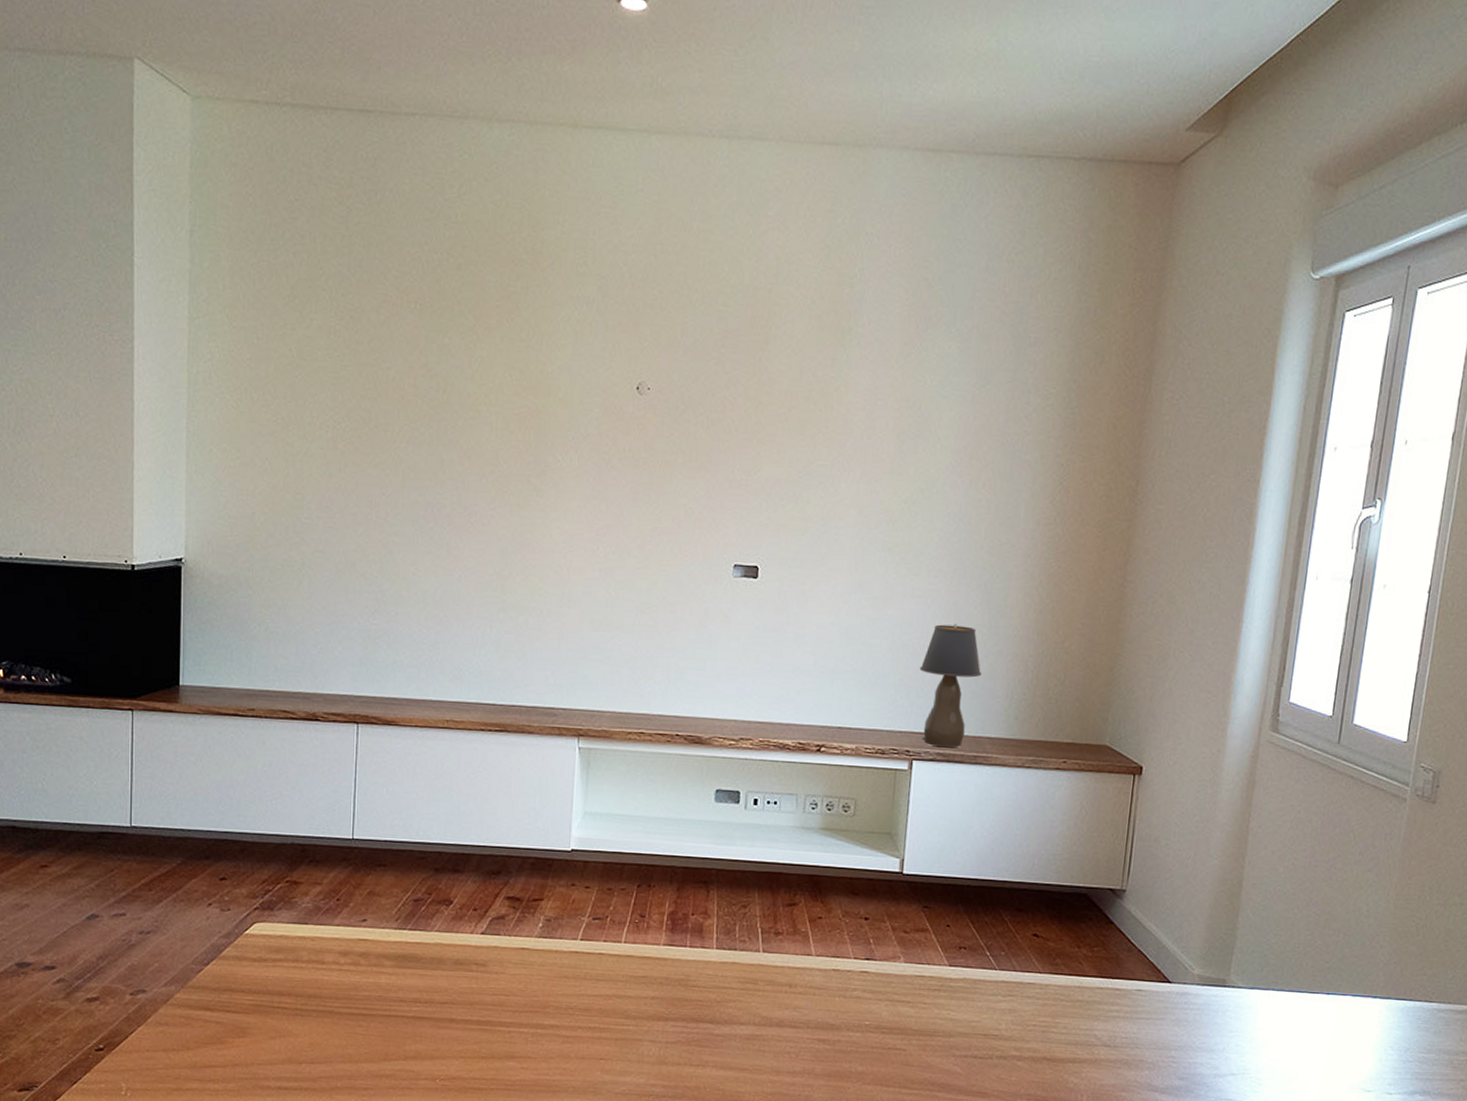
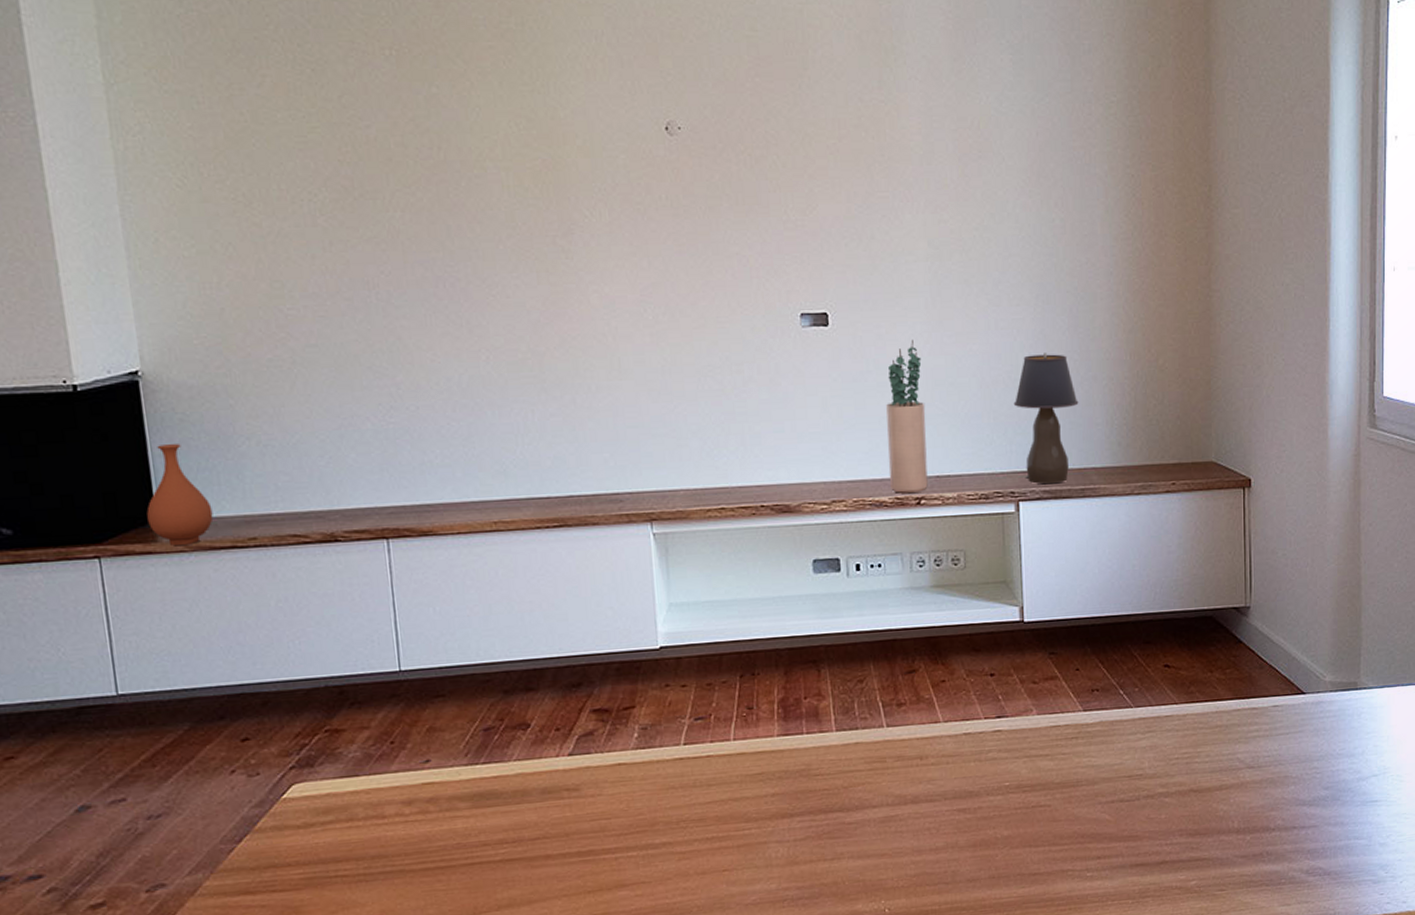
vase: none [173,622,223,709] -> present [146,444,214,546]
vase: none [794,598,839,741] -> present [886,339,928,494]

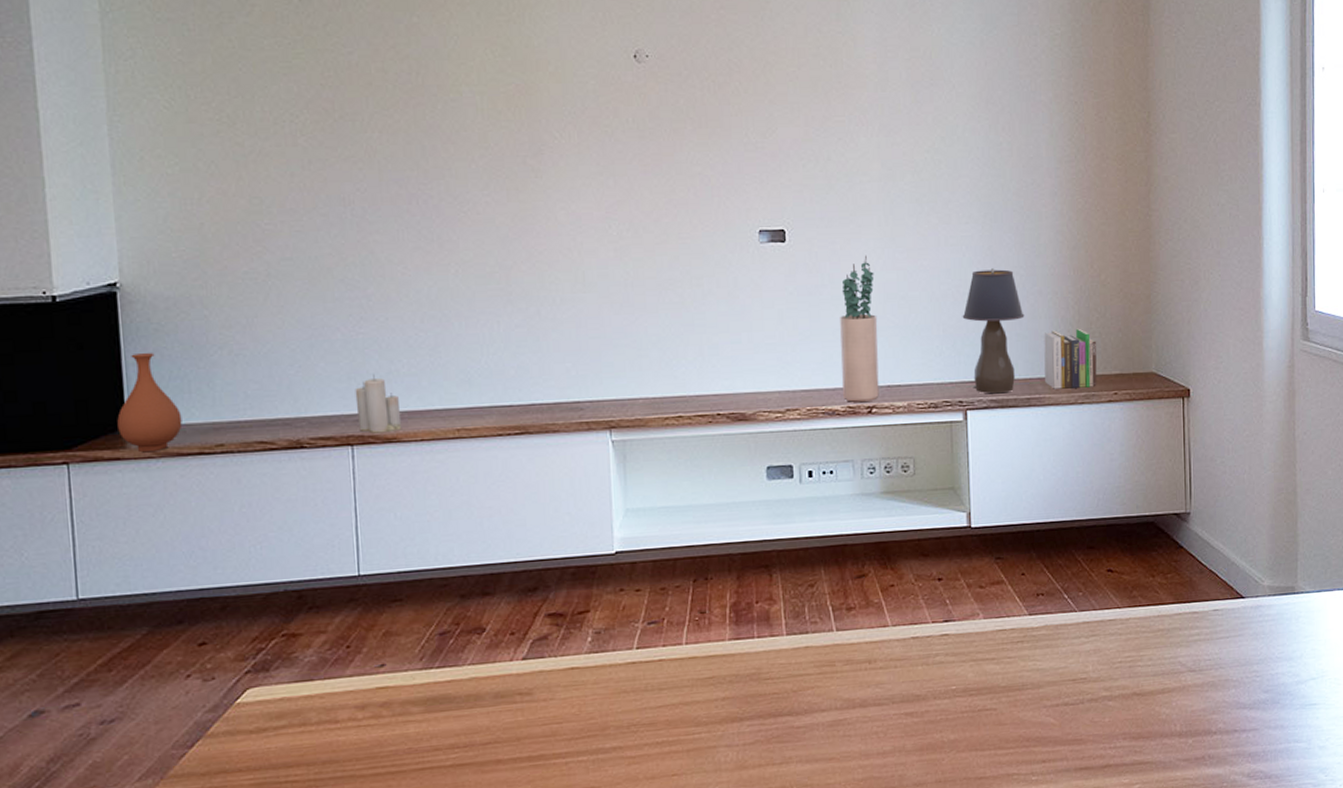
candle: none [387,466,438,527] -> present [355,374,402,434]
books: none [1099,415,1154,479] -> present [1044,328,1097,389]

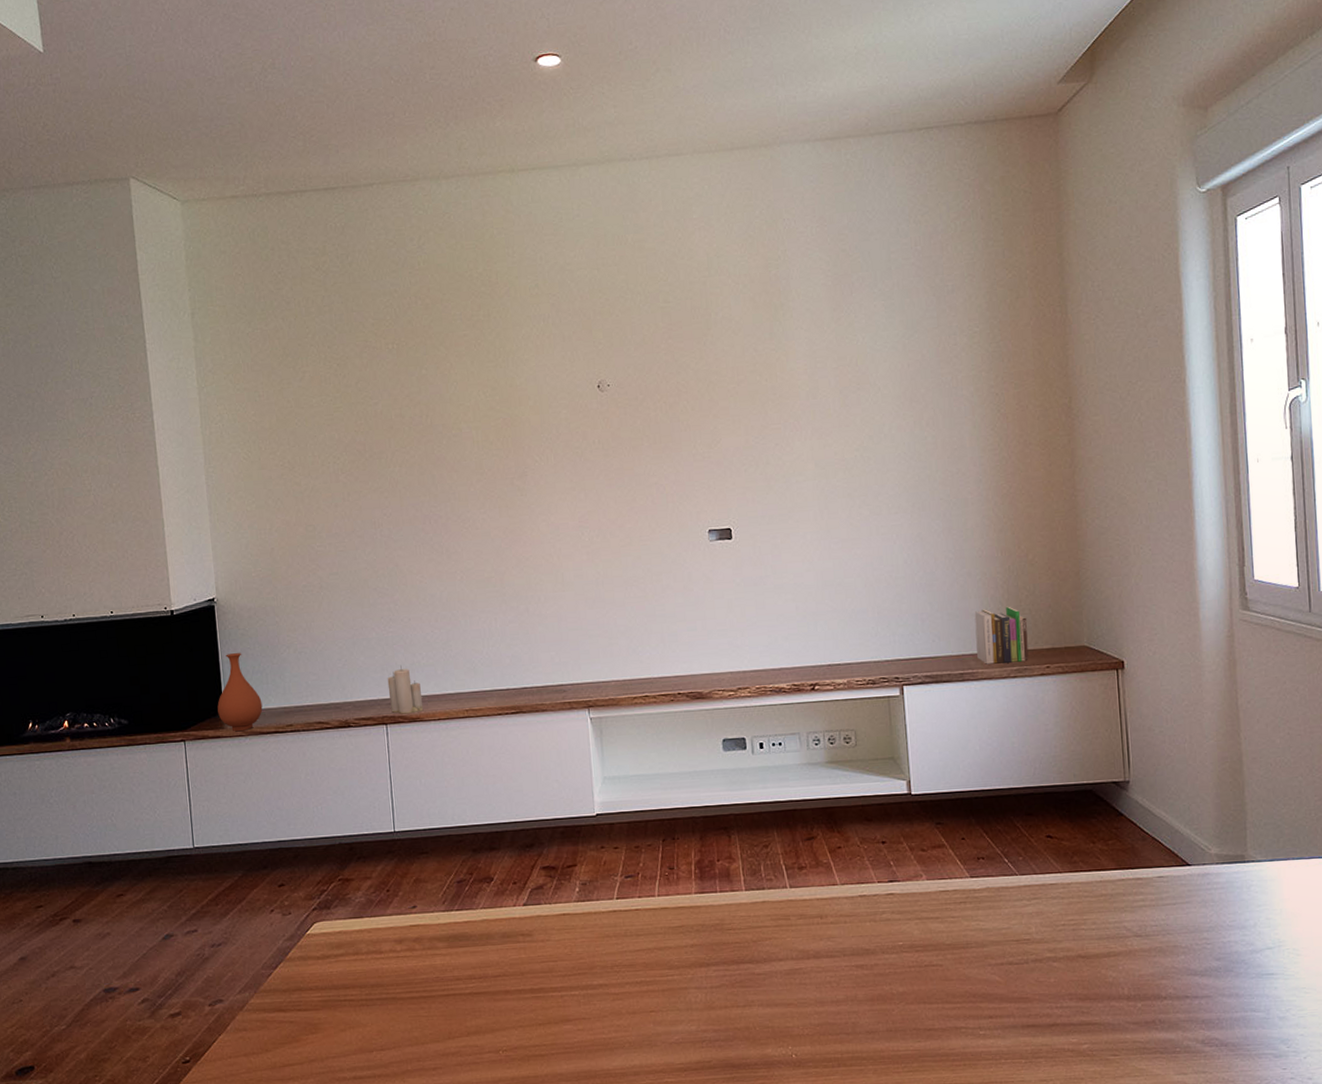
vase: present [839,255,879,403] -> none [783,547,821,681]
table lamp: present [962,268,1025,394] -> none [895,553,955,670]

